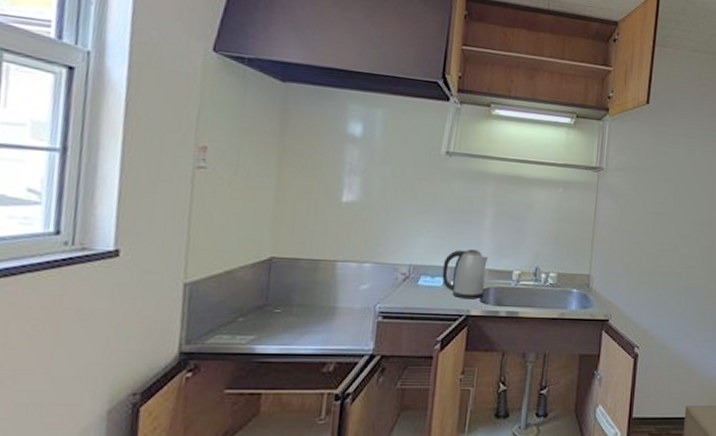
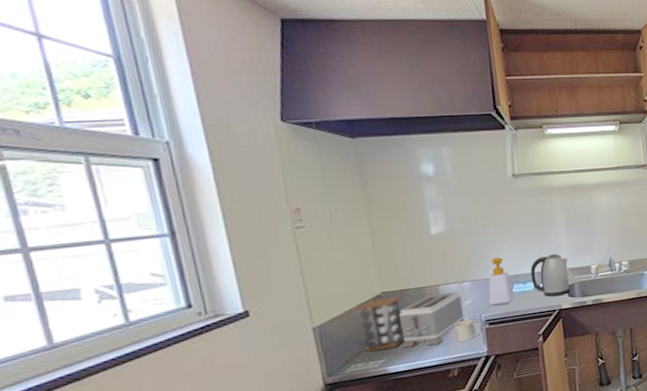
spice rack: none [236,257,292,325] -> present [357,292,404,352]
toaster: none [277,269,358,330] -> present [399,291,465,349]
mug: none [341,306,374,334] -> present [454,319,483,343]
soap bottle: none [388,241,419,297] -> present [488,257,514,306]

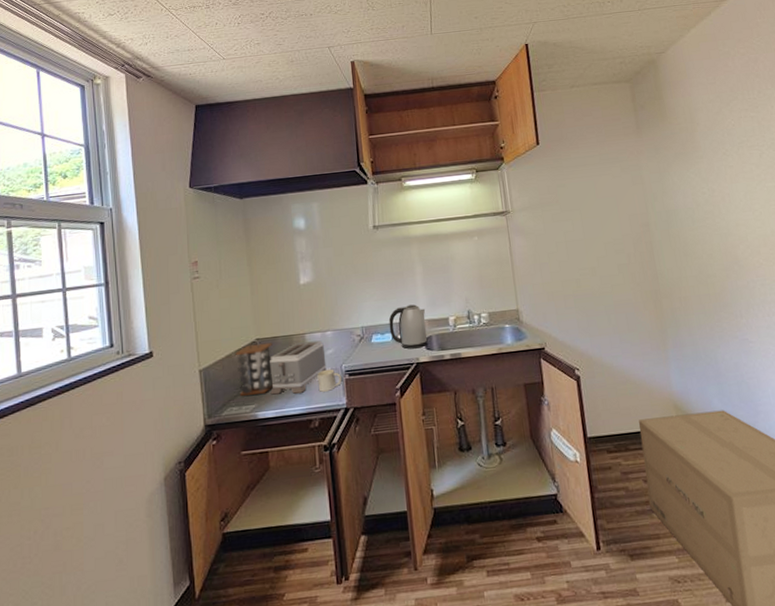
soap bottle: present [488,257,514,306] -> none [349,307,373,356]

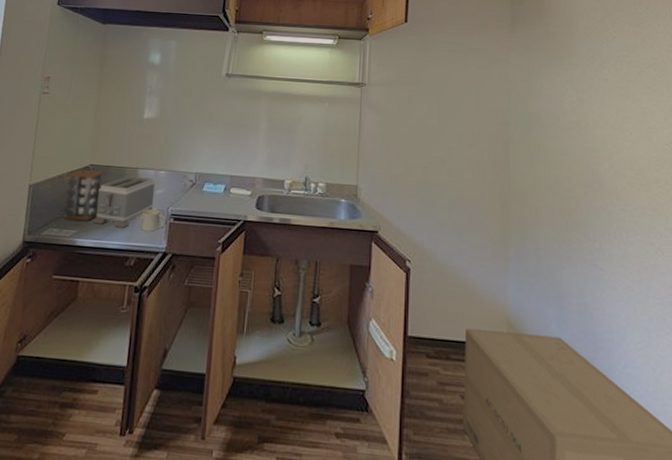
kettle: present [388,304,428,350] -> none [222,159,263,206]

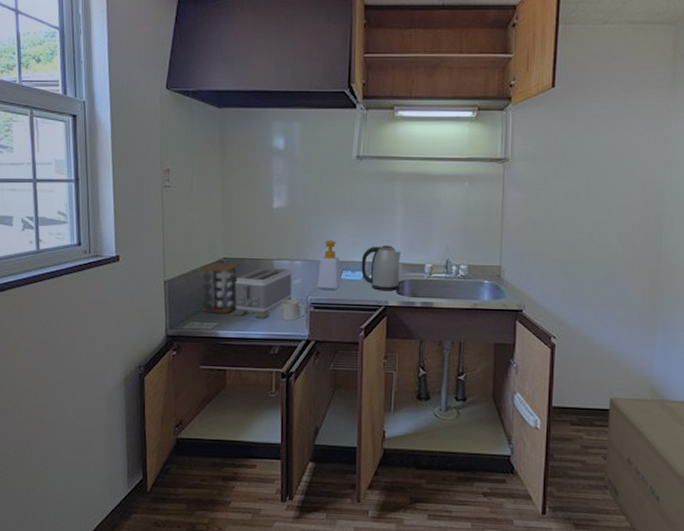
soap bottle: none [178,152,204,202] -> present [317,240,341,290]
kettle: none [222,159,263,206] -> present [361,245,402,291]

